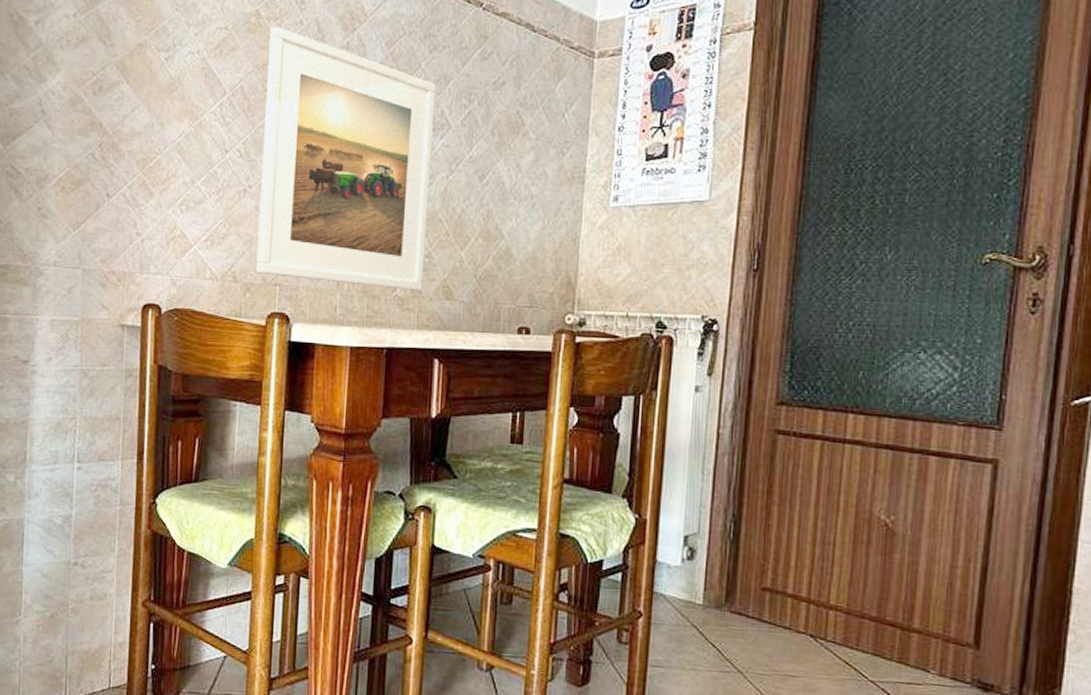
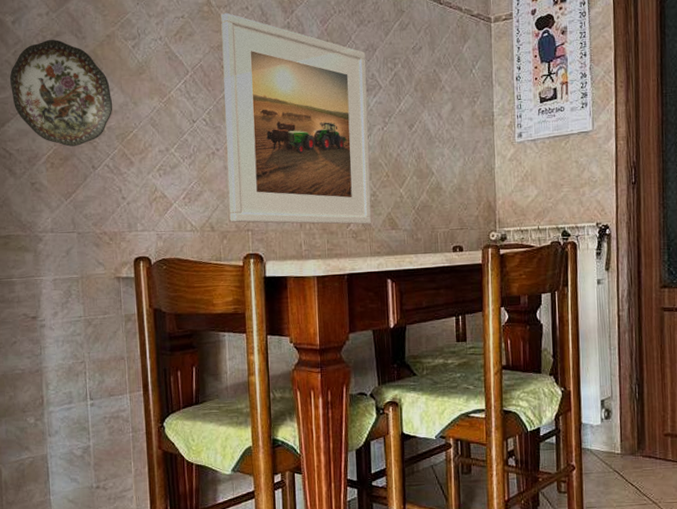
decorative plate: none [26,44,137,170] -> present [9,39,113,147]

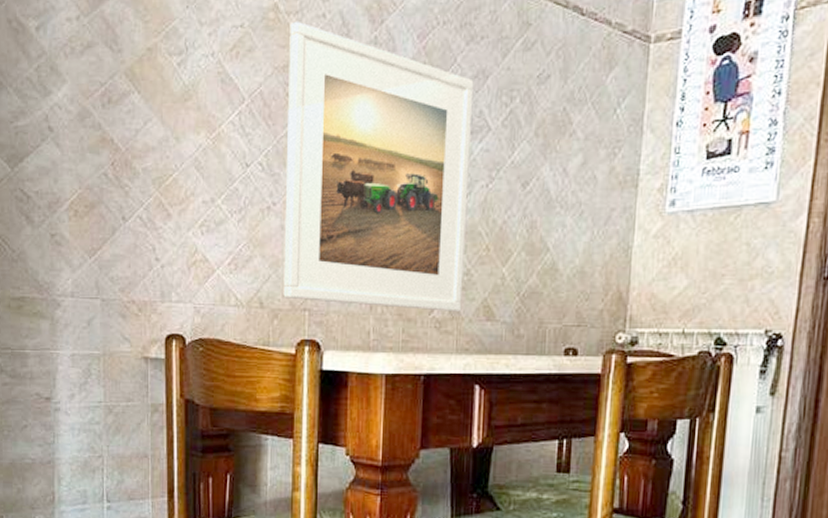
decorative plate: present [9,39,113,147] -> none [30,51,151,191]

